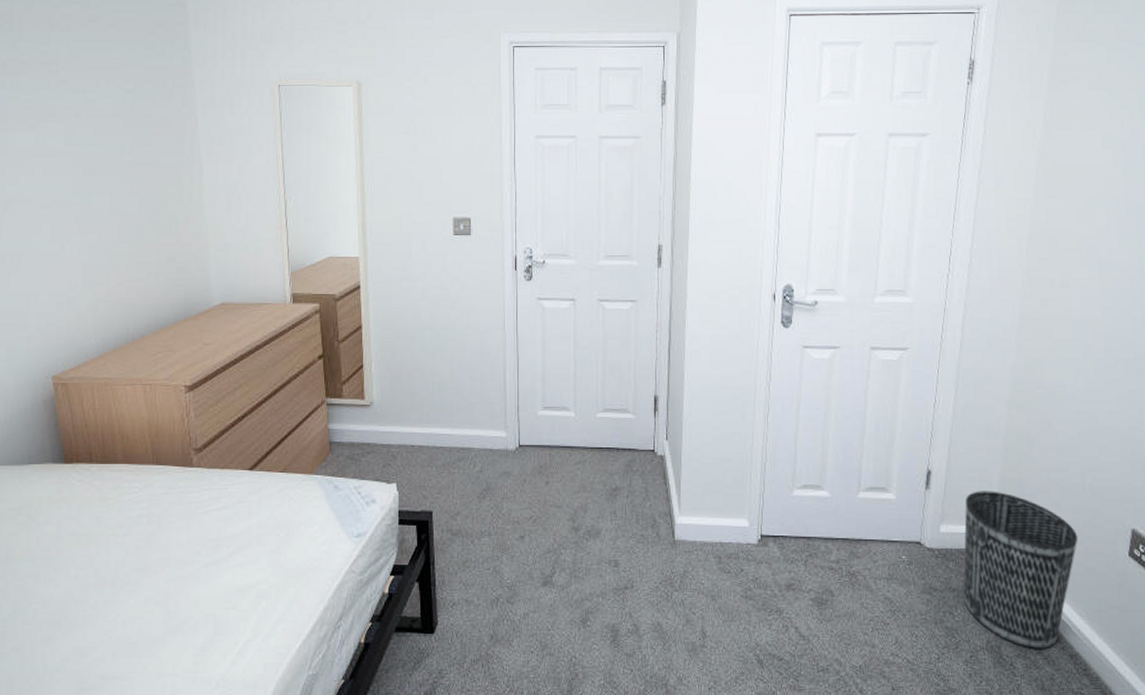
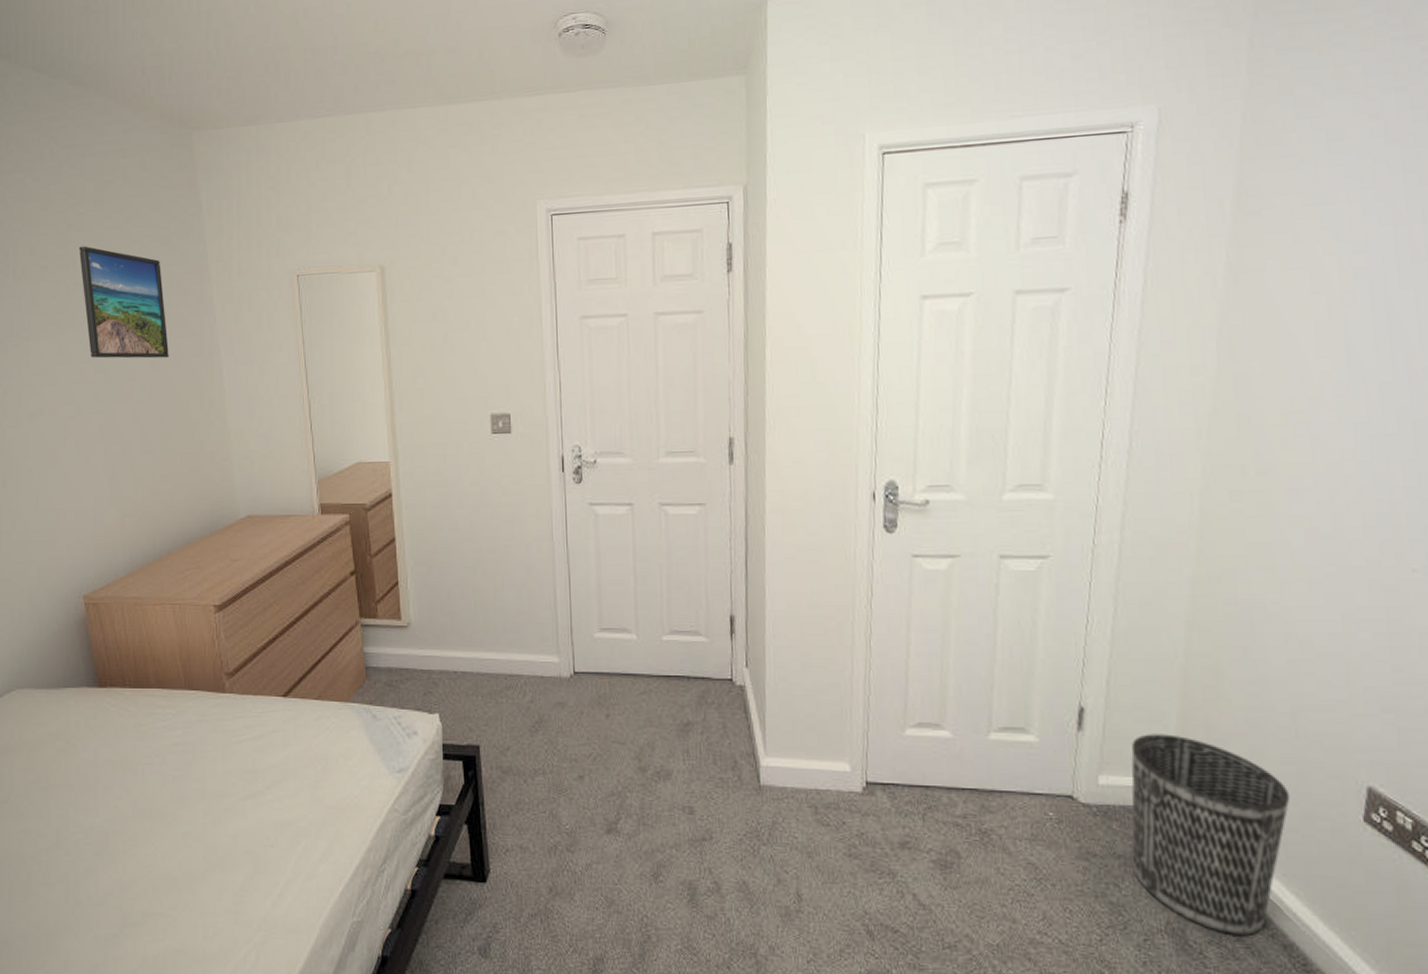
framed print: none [62,45,150,154] -> present [78,246,169,359]

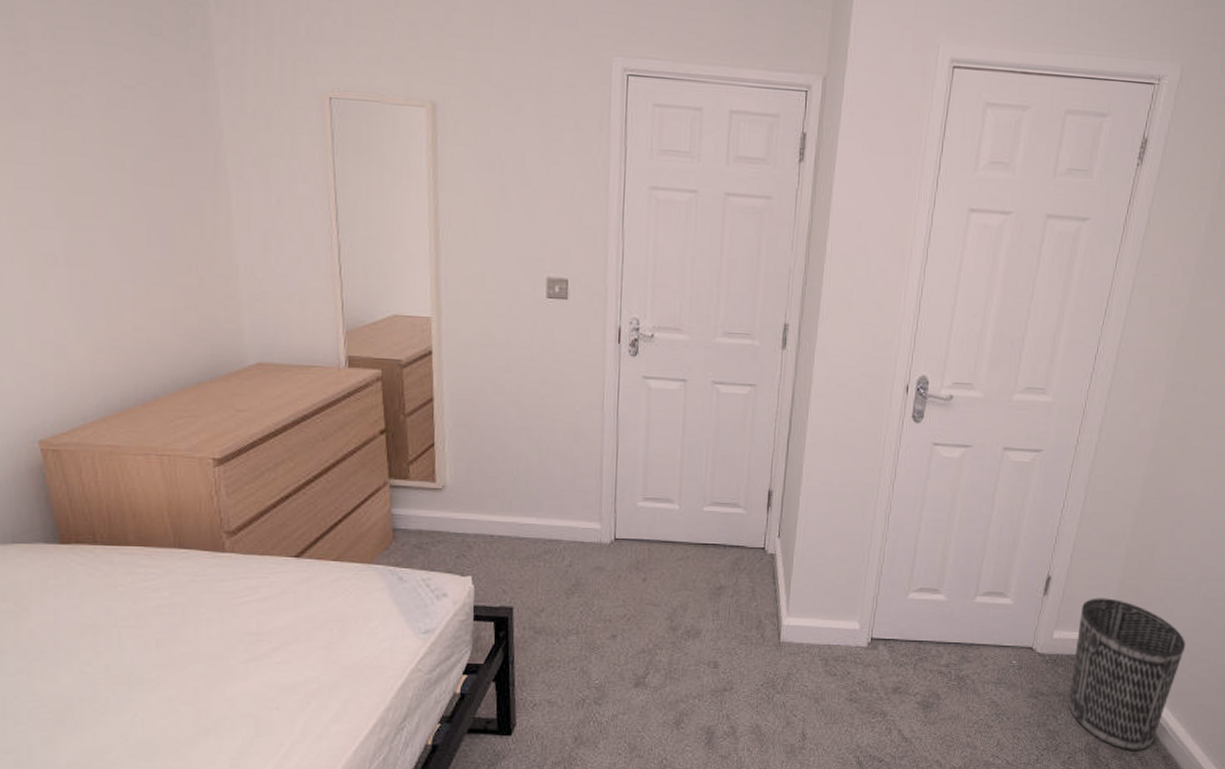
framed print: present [78,246,169,359] -> none [32,18,159,173]

